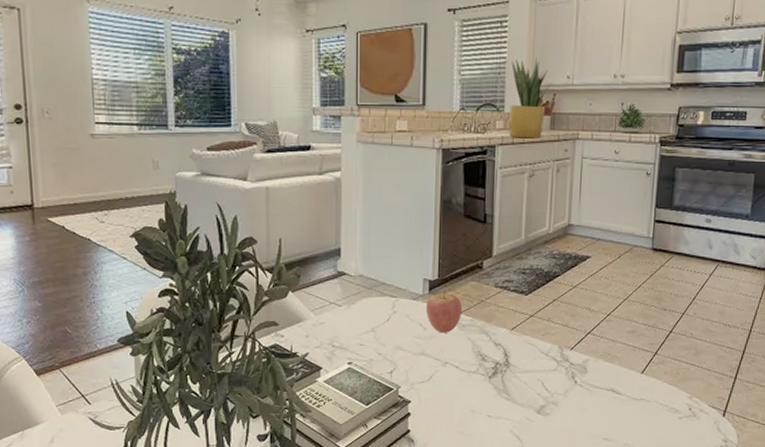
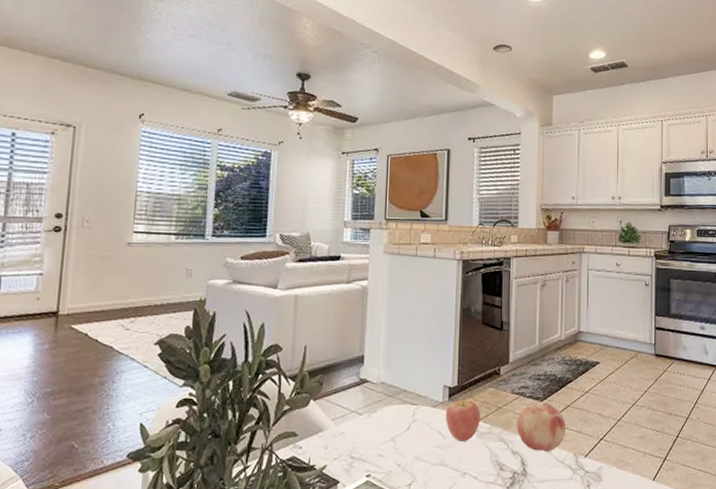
fruit: none [500,297,551,345] -> present [517,403,566,452]
planter: present [509,58,553,139] -> none [522,181,560,252]

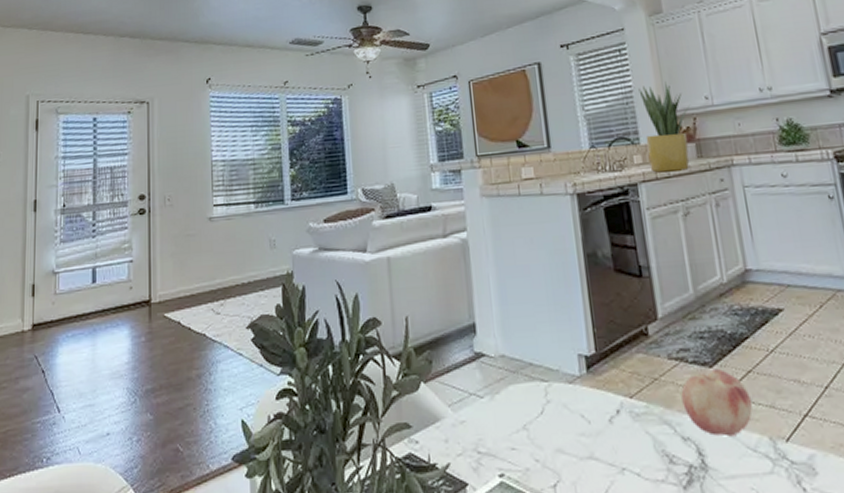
fruit: present [445,393,481,442] -> none [585,363,633,427]
planter: none [522,181,560,252] -> present [638,82,690,173]

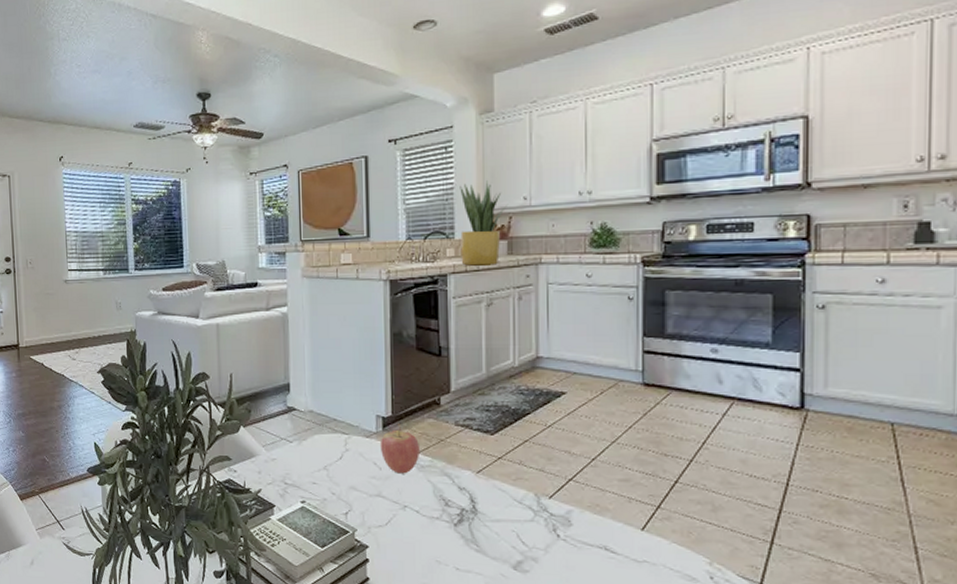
fruit: none [585,363,633,427] -> present [380,424,421,474]
fruit: present [681,369,753,437] -> none [463,437,523,490]

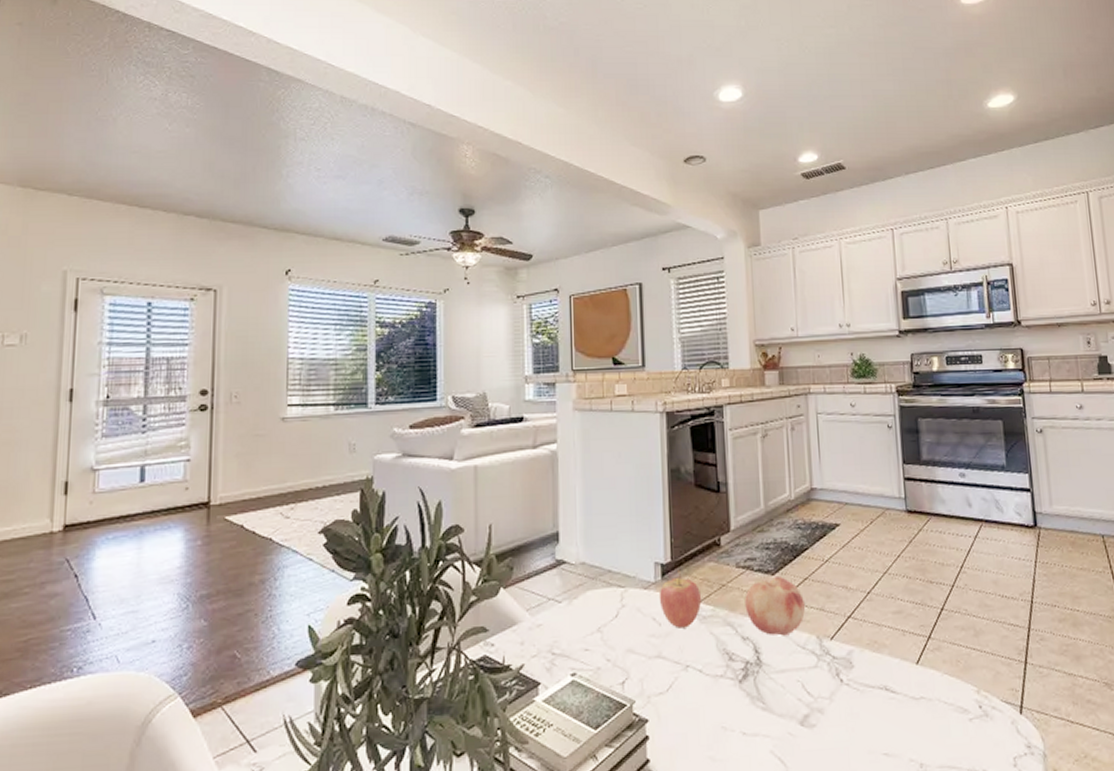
planter: present [460,181,507,266] -> none [732,311,777,396]
fruit: none [463,437,523,490] -> present [745,577,805,636]

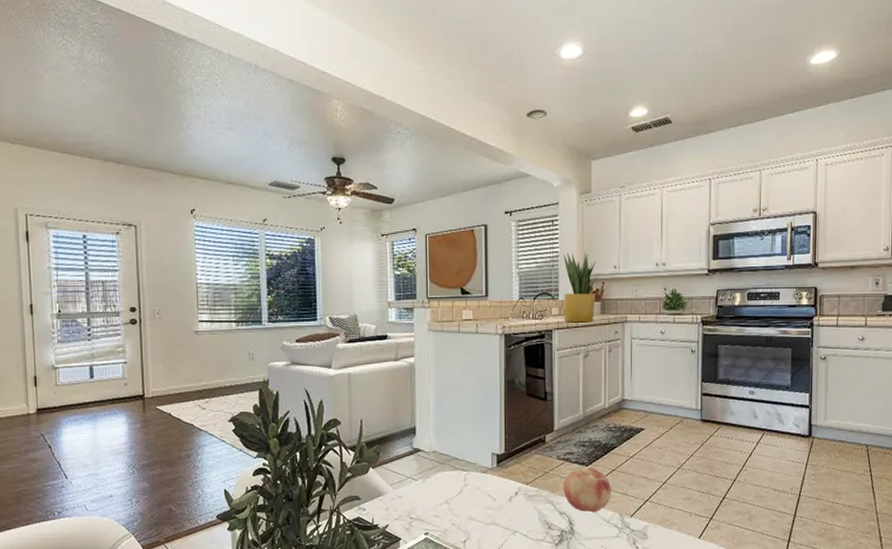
fruit: present [659,570,702,629] -> none [494,460,529,504]
planter: none [732,311,777,396] -> present [563,251,601,323]

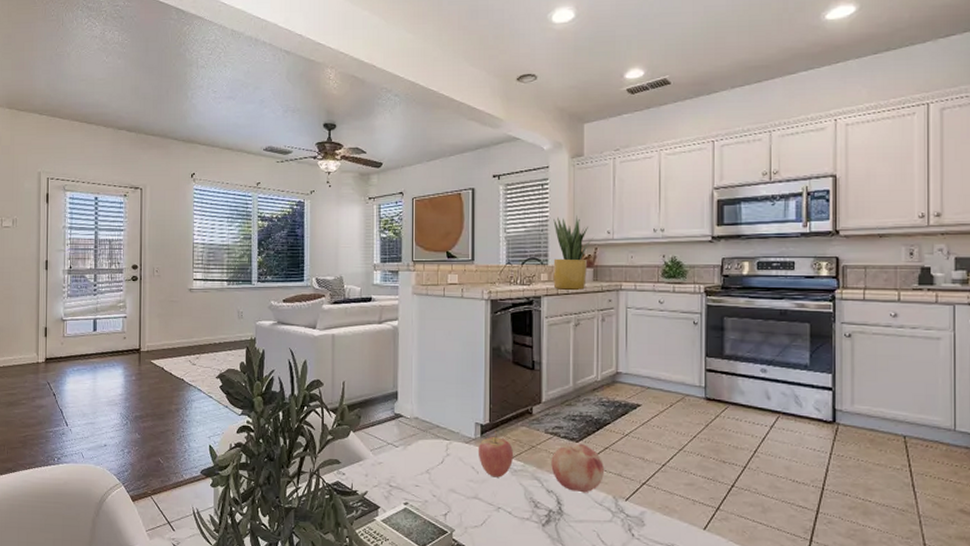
fruit: none [494,460,529,504] -> present [477,431,514,478]

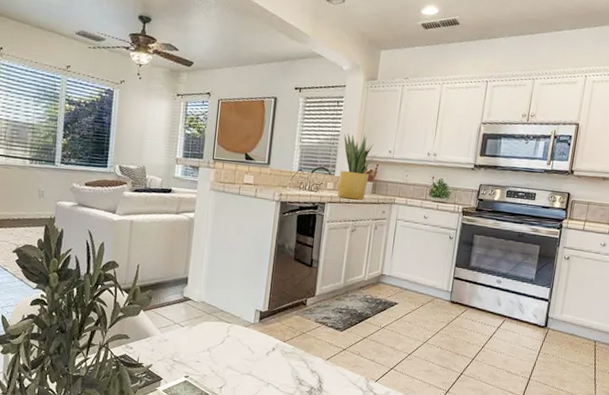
fruit: present [477,431,514,478] -> none [255,318,287,358]
fruit: present [551,444,604,493] -> none [317,333,361,374]

